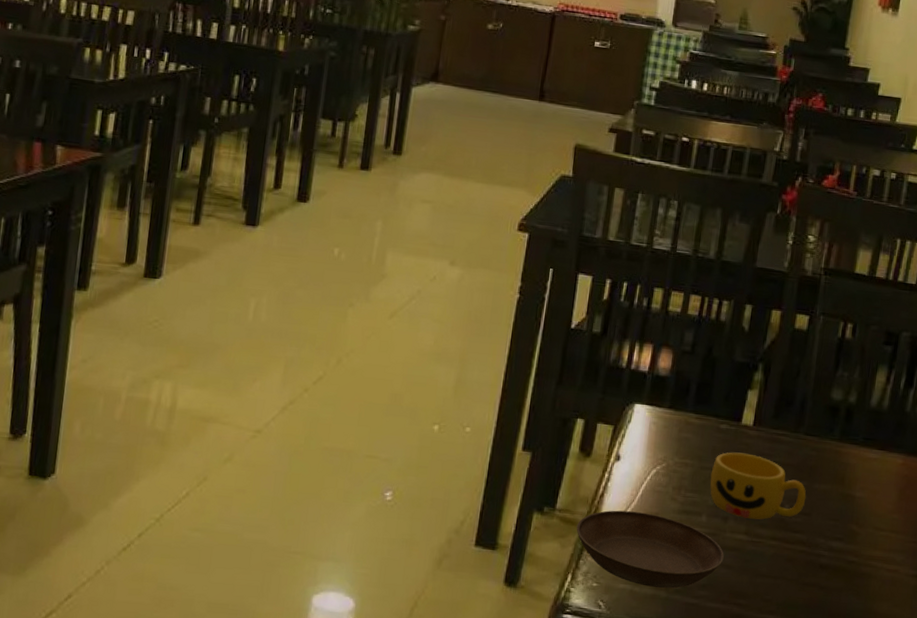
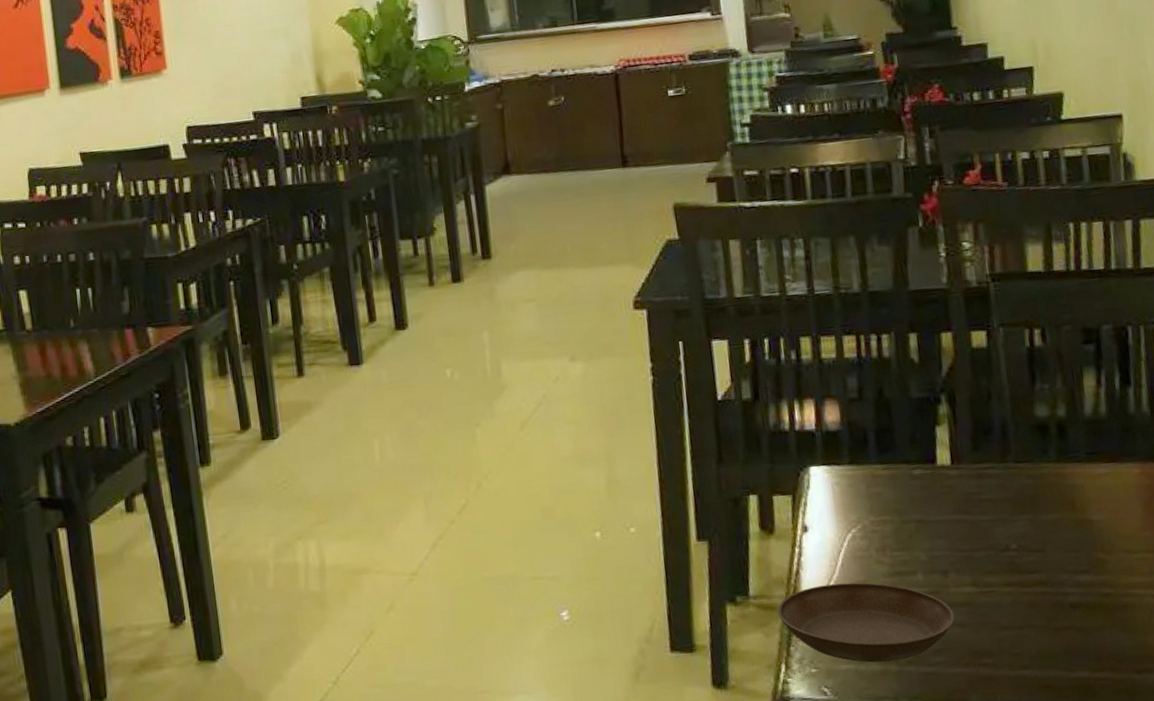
cup: present [710,452,806,520] -> none [915,496,1035,569]

